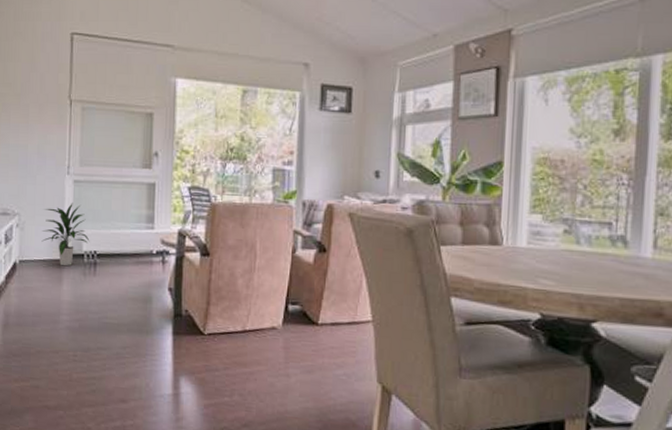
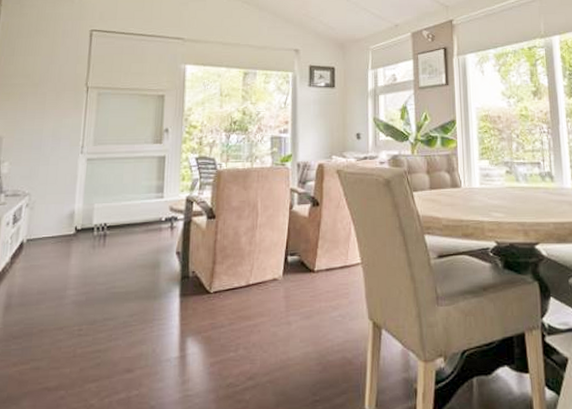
indoor plant: present [41,203,90,266] -> none [51,179,101,241]

